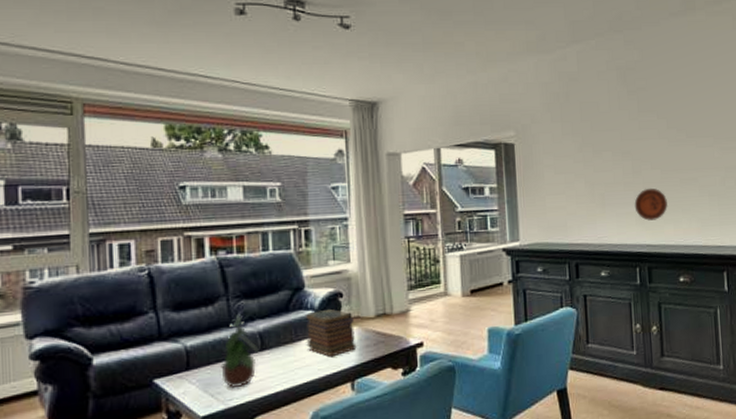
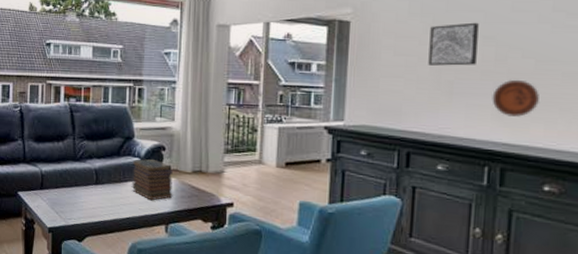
potted plant: present [221,313,259,389] -> none [64,151,94,211]
wall art: none [581,140,619,181] -> present [428,22,479,66]

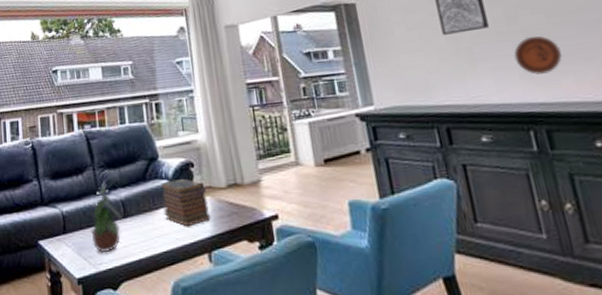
potted plant: none [64,151,94,211] -> present [91,182,123,253]

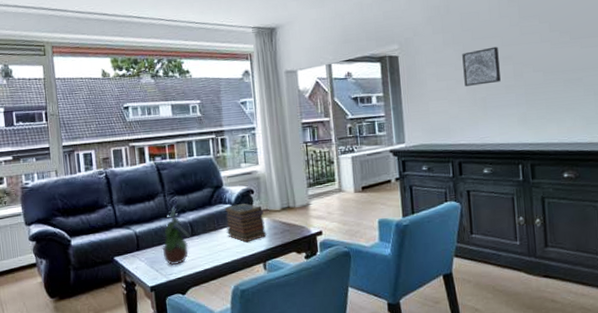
decorative plate: present [514,35,563,75] -> none [516,89,552,121]

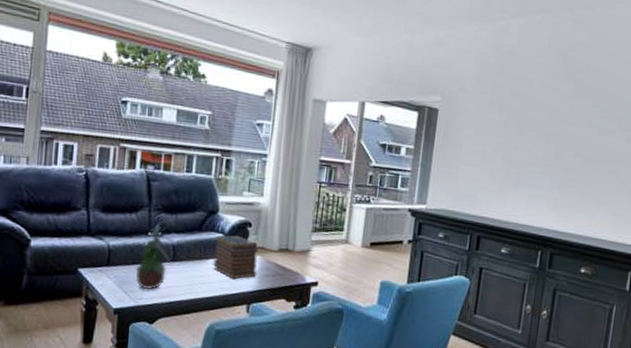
wall art: present [462,46,501,86] -> none [501,120,544,160]

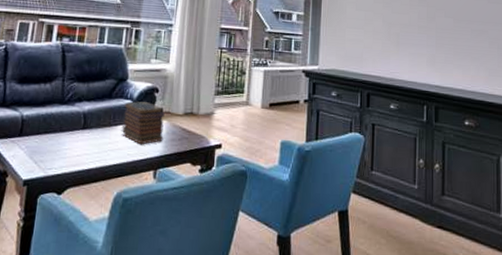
potted plant: present [135,224,171,290] -> none [46,93,82,159]

